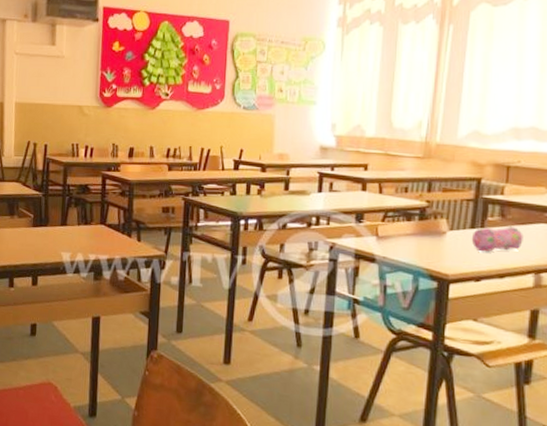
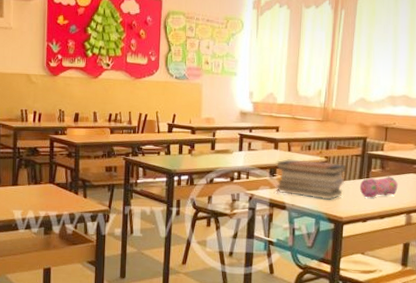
book stack: none [363,203,454,253] -> present [275,159,347,200]

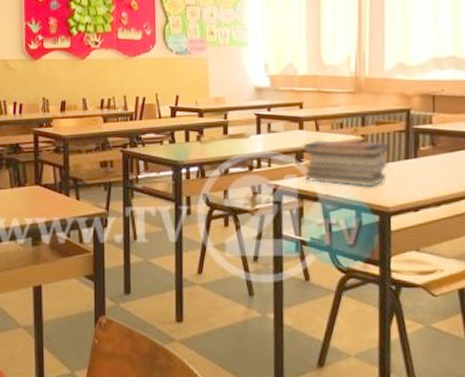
pencil case: present [359,176,398,198] -> none [406,154,454,182]

